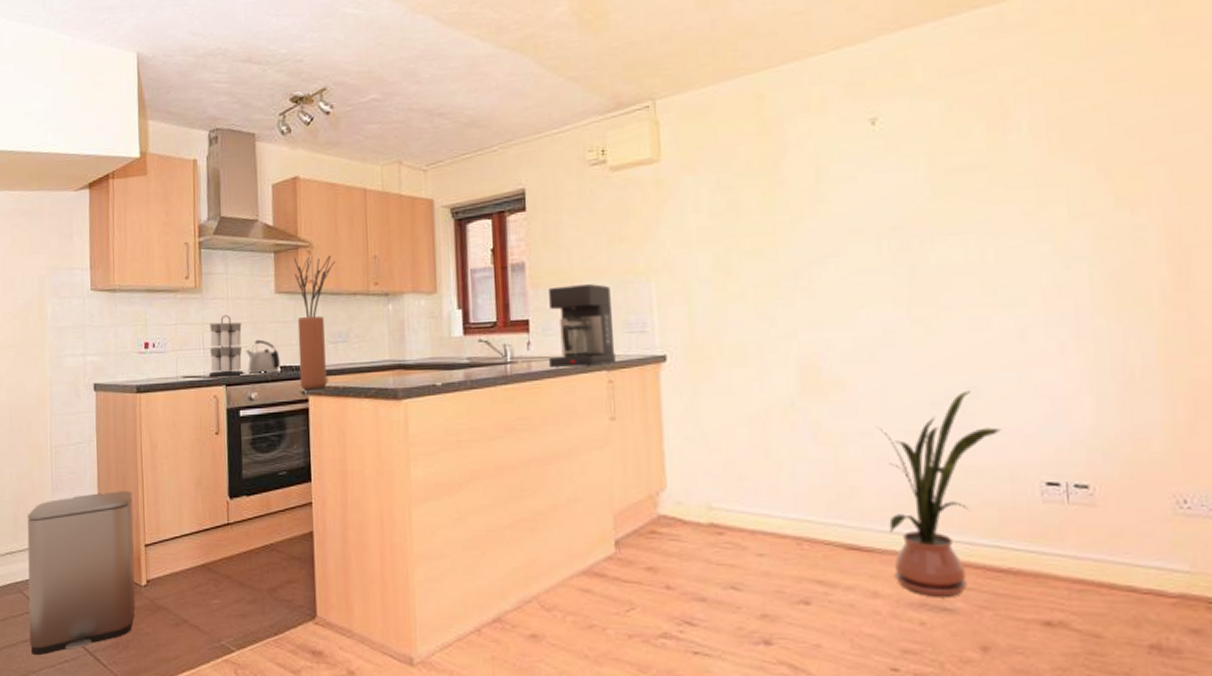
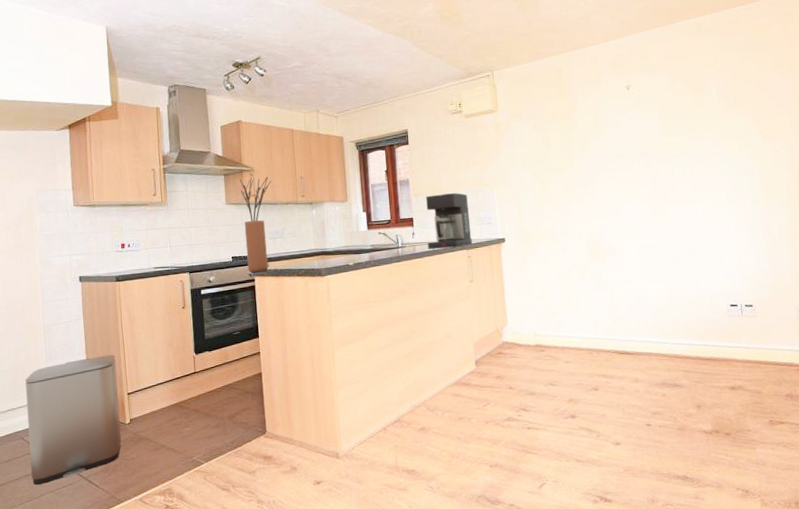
spice rack: present [209,315,244,377] -> none [174,221,203,267]
kettle: present [245,339,280,373] -> none [204,238,232,263]
house plant: present [879,390,1001,597] -> none [636,252,705,378]

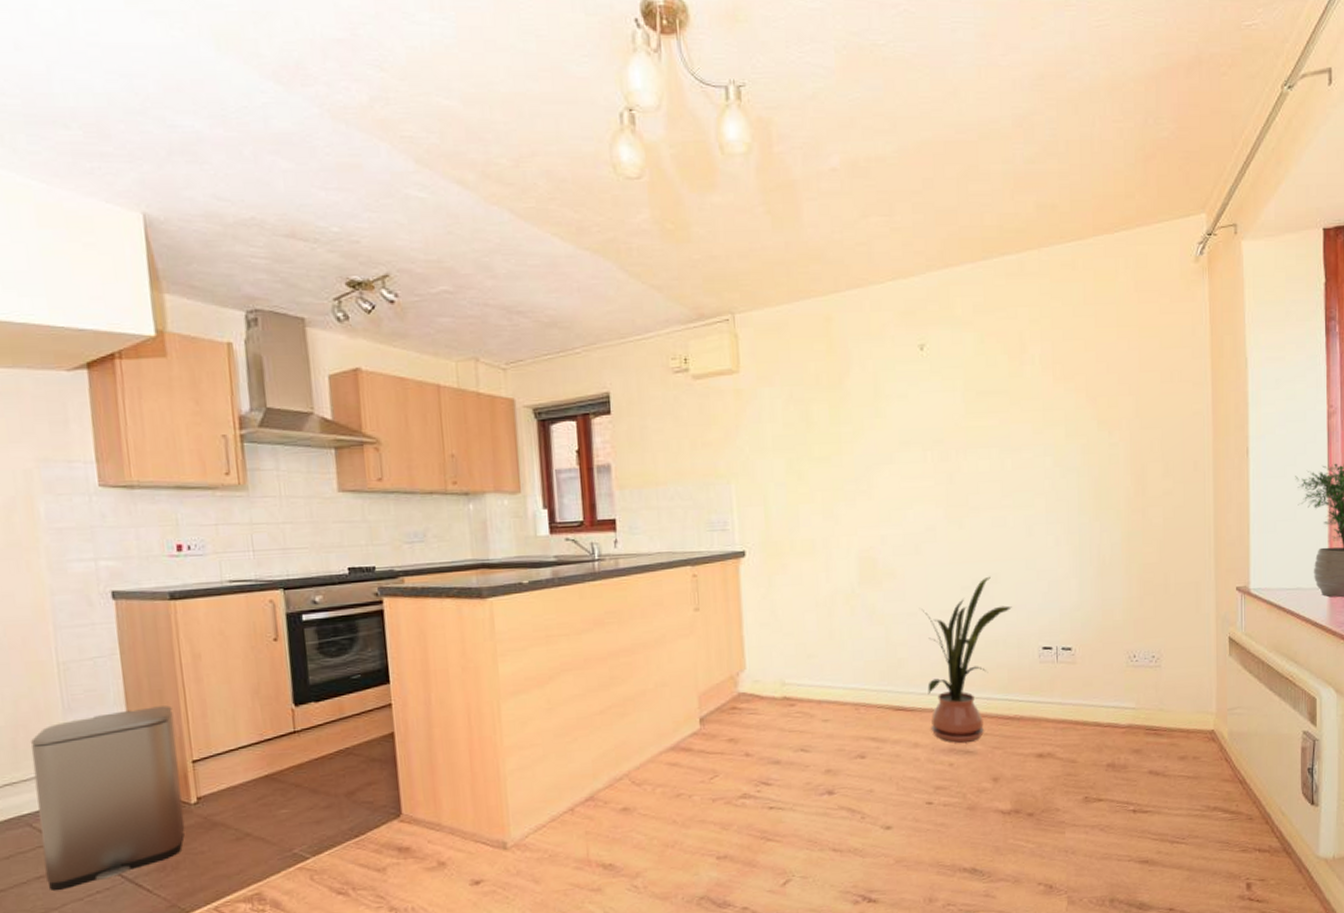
vase: present [239,176,271,273] -> none [358,452,407,592]
coffee maker: present [426,193,472,250] -> none [635,486,699,565]
house plant: none [636,252,705,378] -> present [921,576,1012,743]

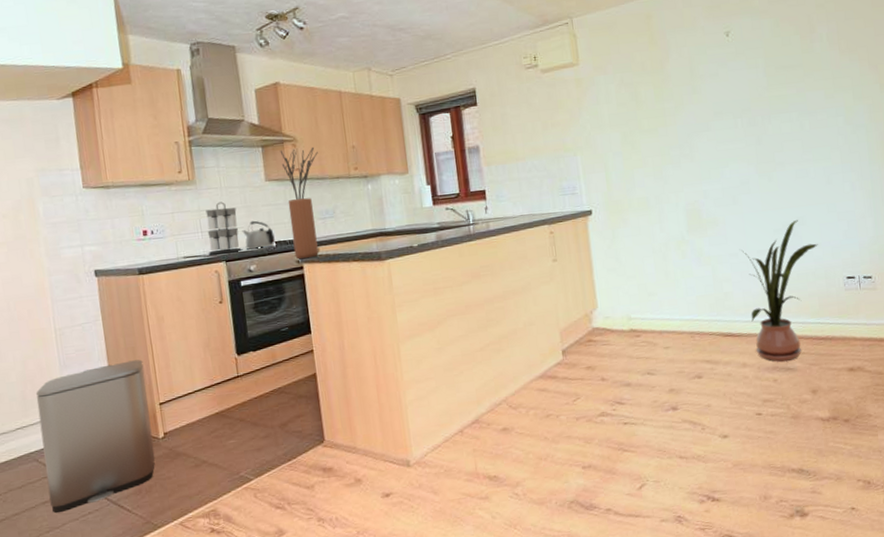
spice rack: none [259,514,305,581] -> present [205,202,242,255]
kettle: none [306,540,348,576] -> present [242,220,275,249]
vase: none [358,452,407,592] -> present [279,147,319,260]

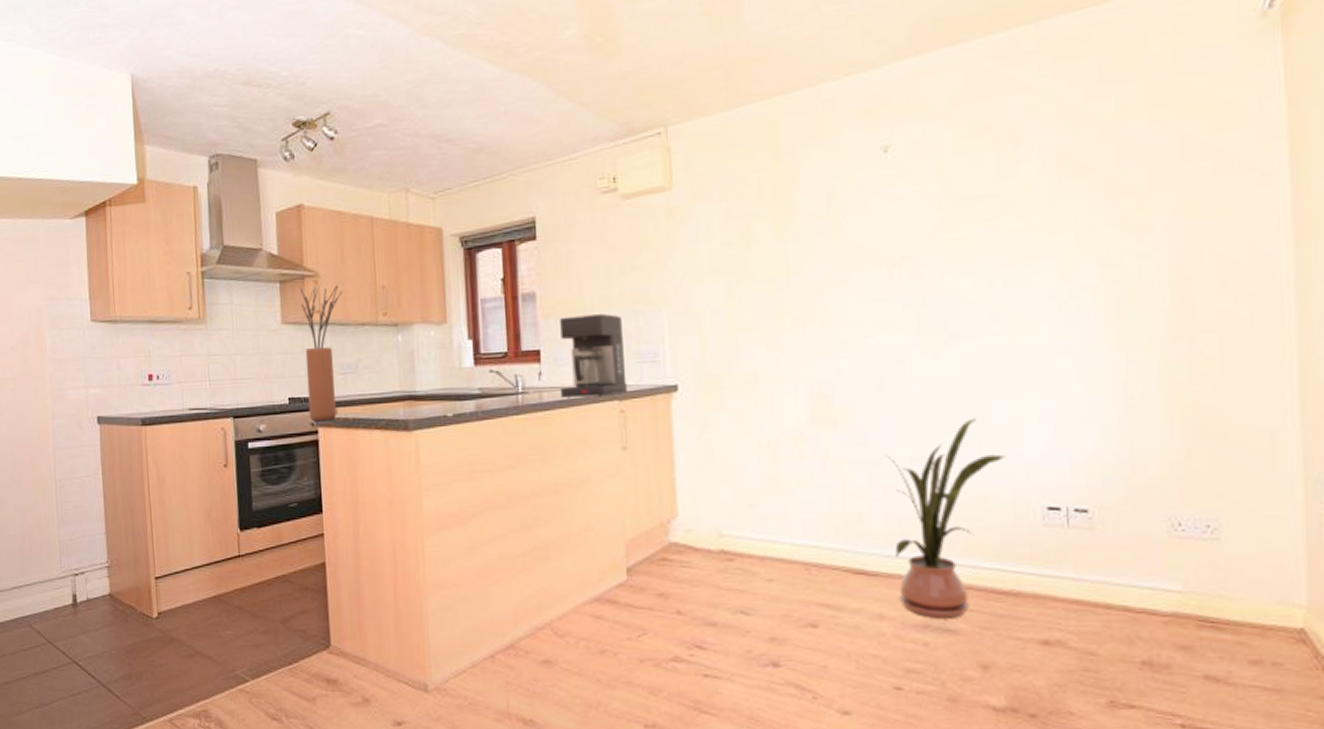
pedal bin: present [35,359,155,513] -> none [33,524,148,687]
spice rack: present [205,202,242,255] -> none [215,346,252,409]
kettle: present [242,220,275,249] -> none [253,371,288,405]
coffee maker: none [499,159,555,227] -> present [560,314,627,399]

